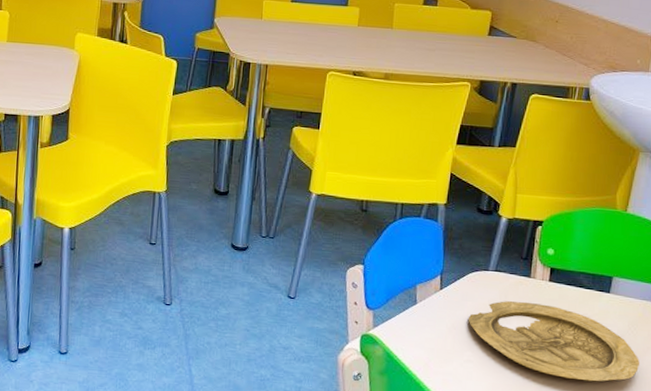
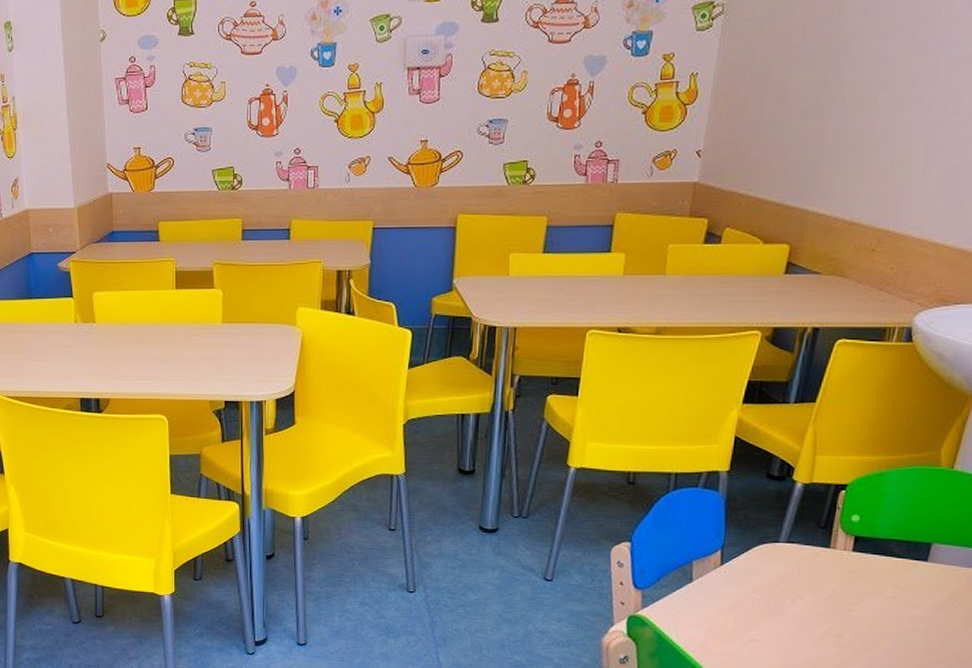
plate: present [468,301,639,382] -> none [753,575,961,658]

